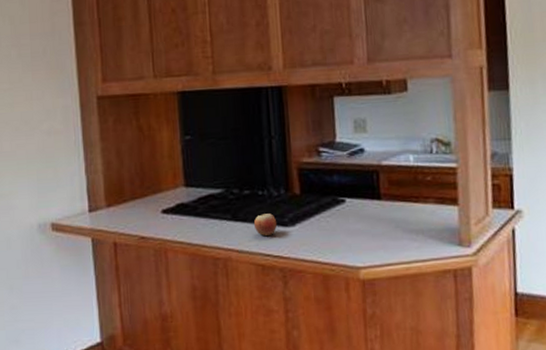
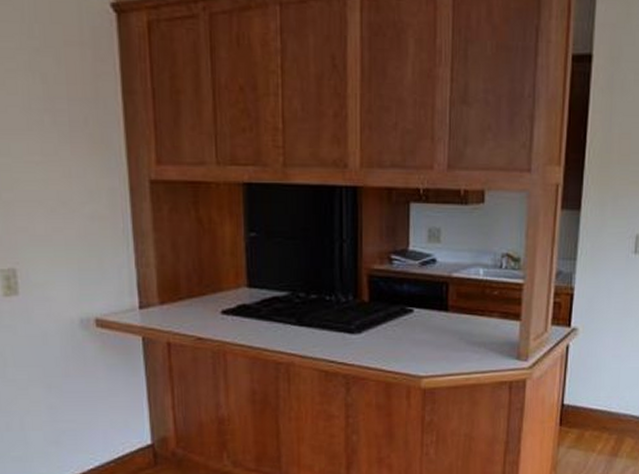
apple: present [254,213,277,236] -> none [320,320,344,342]

